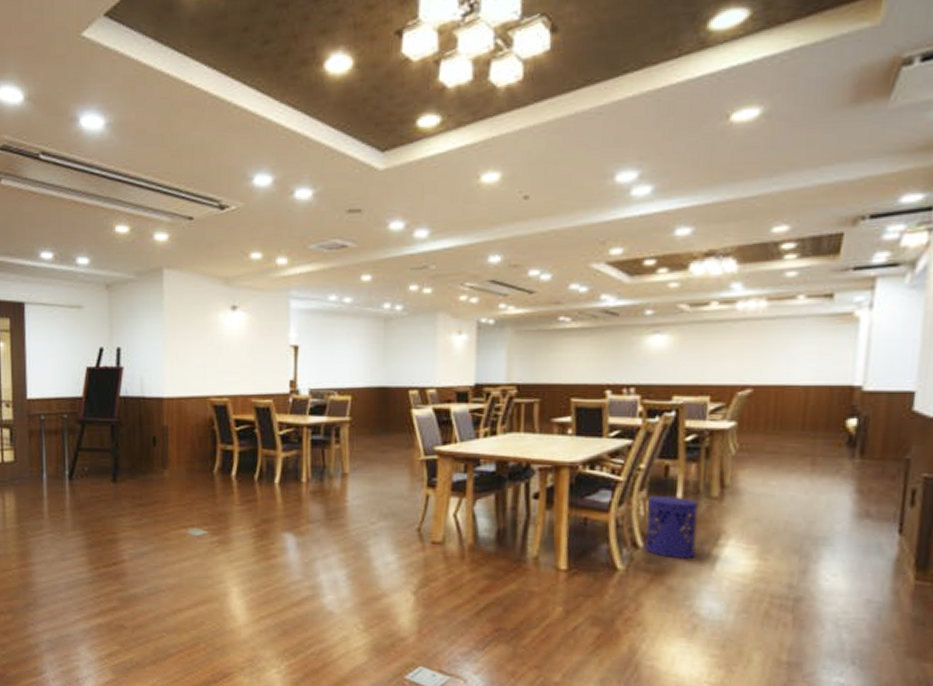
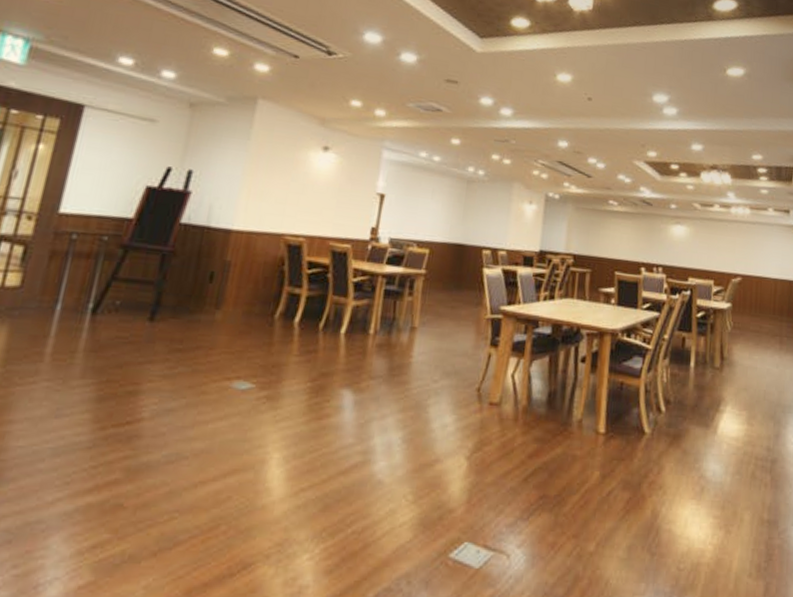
waste bin: present [645,495,698,559] -> none [667,364,706,424]

